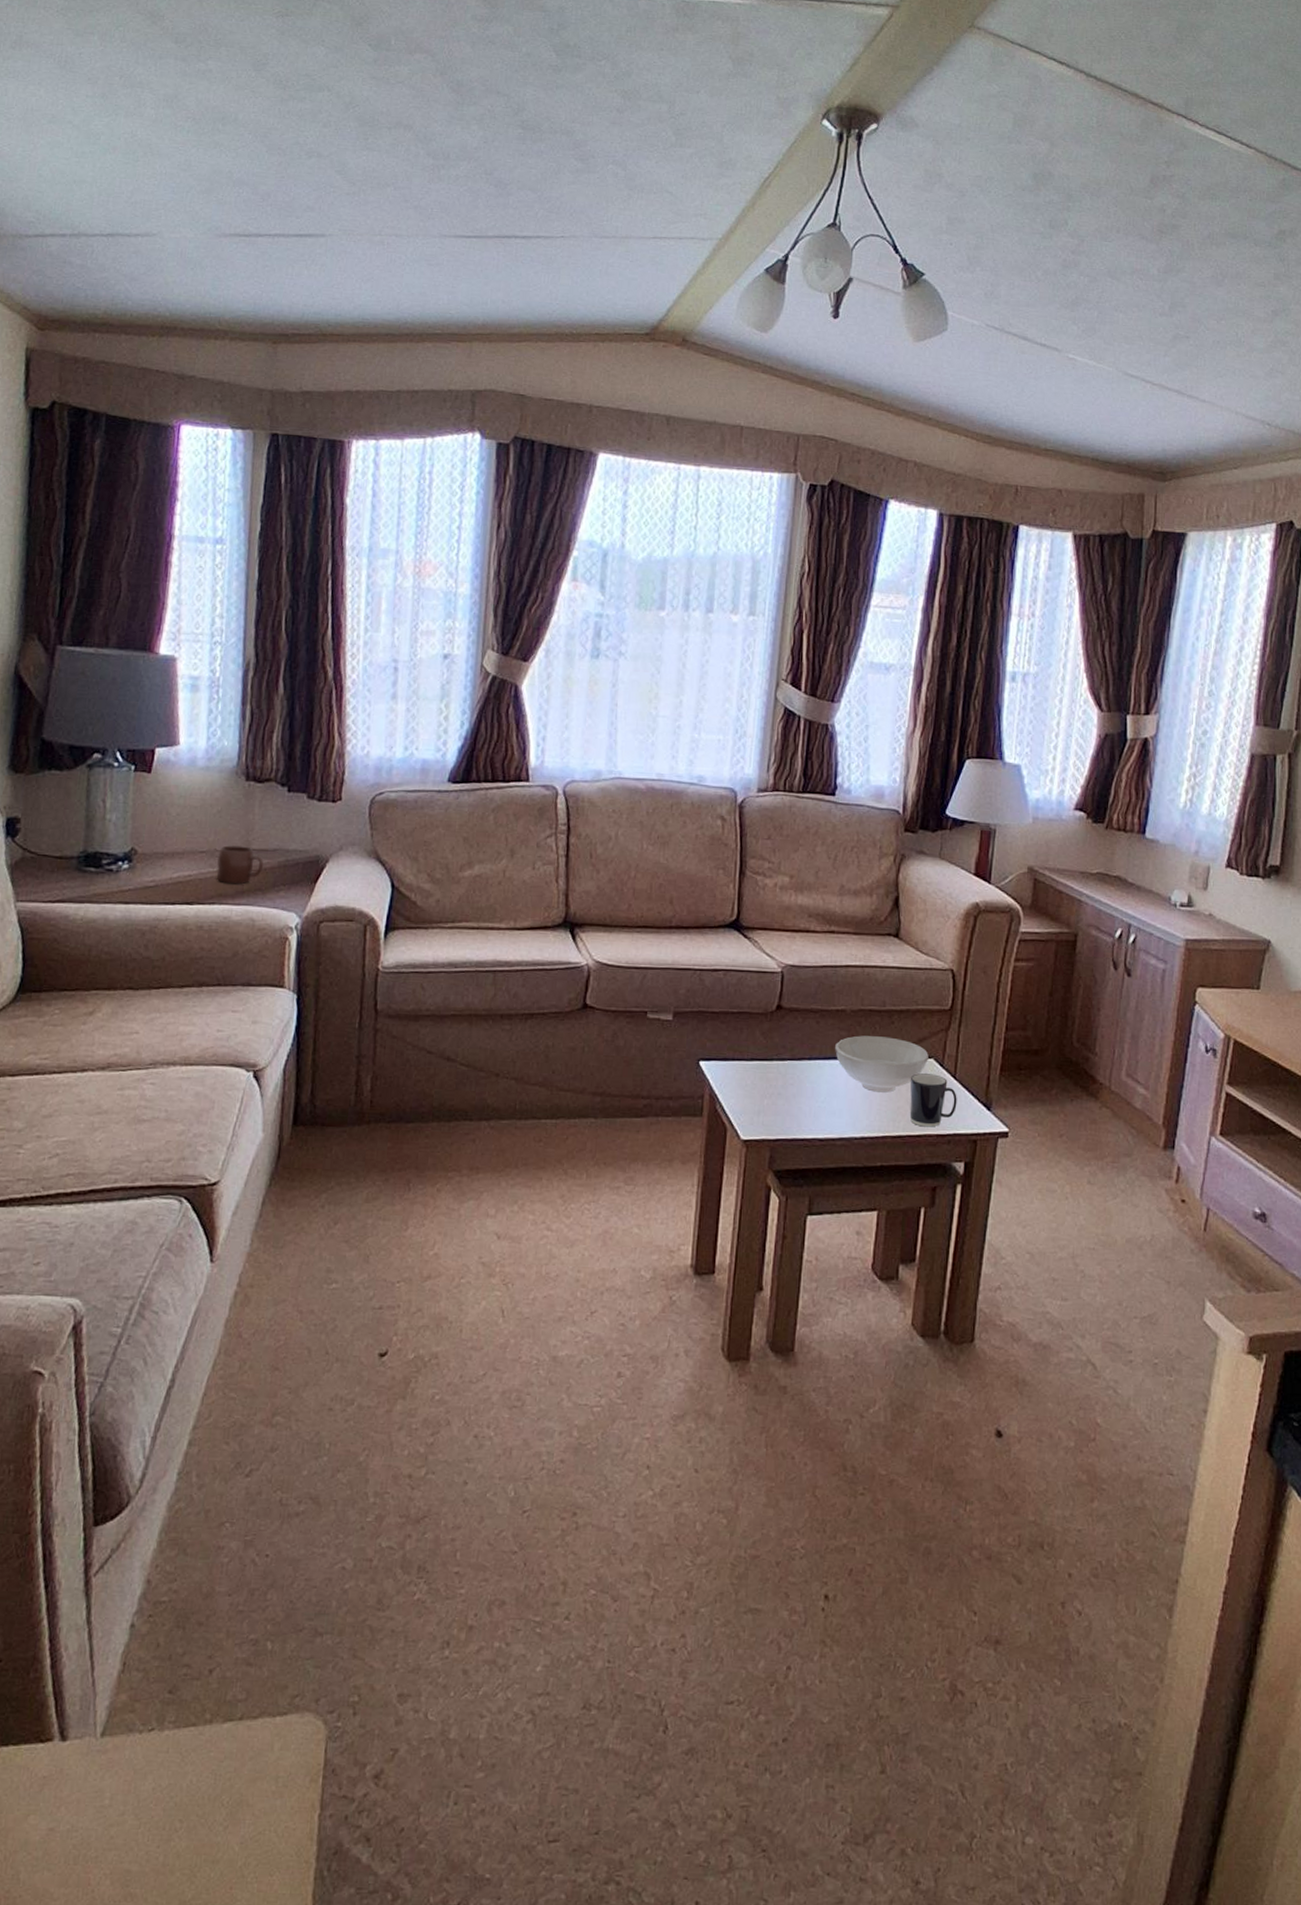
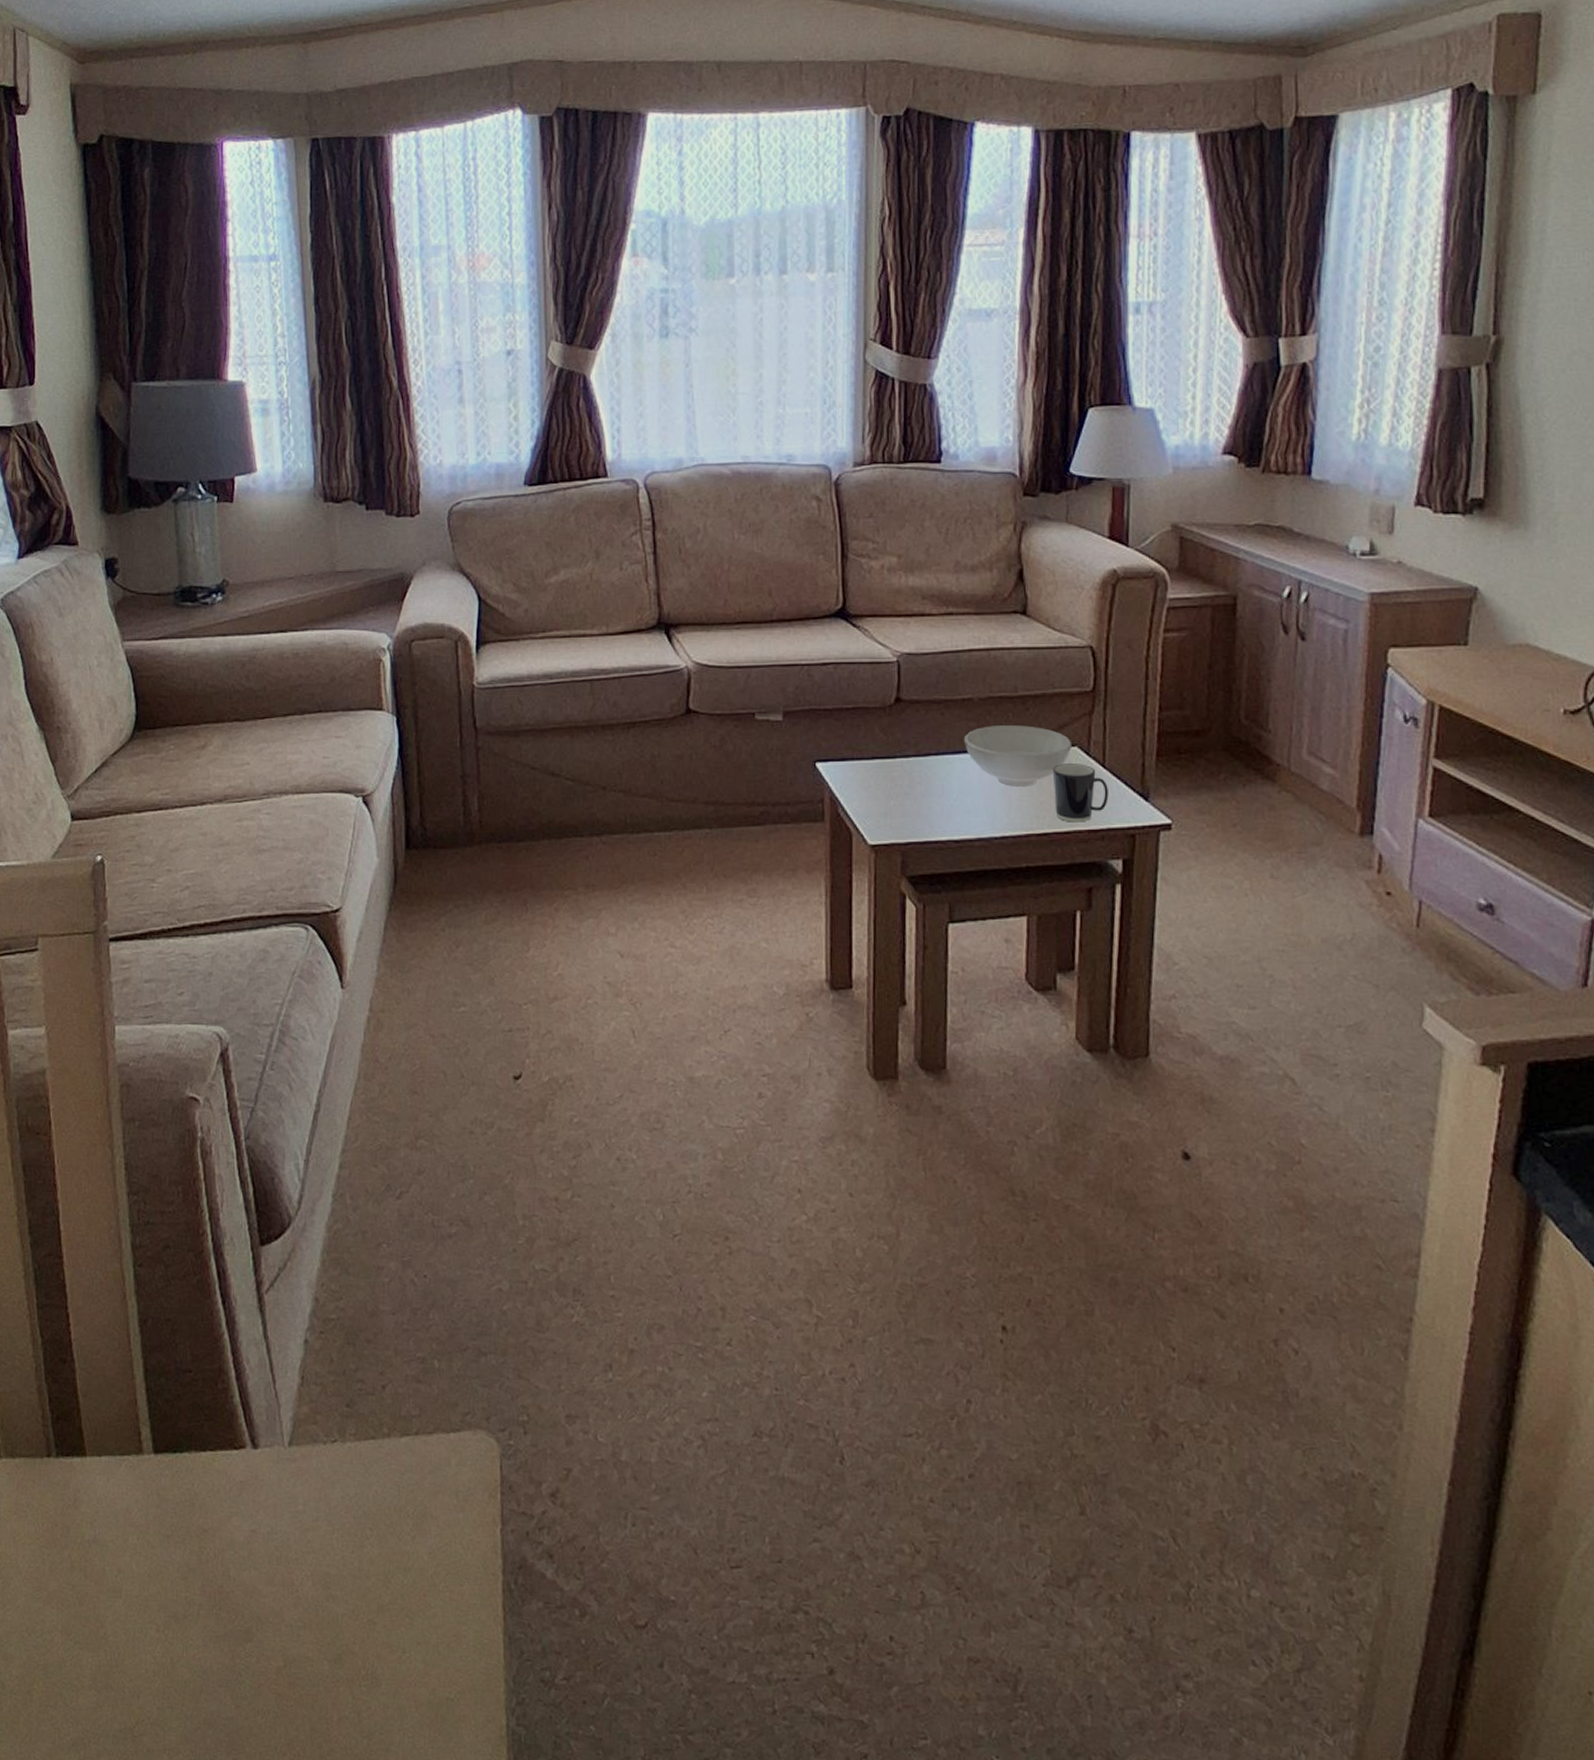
mug: present [216,845,263,884] -> none [305,568,350,609]

